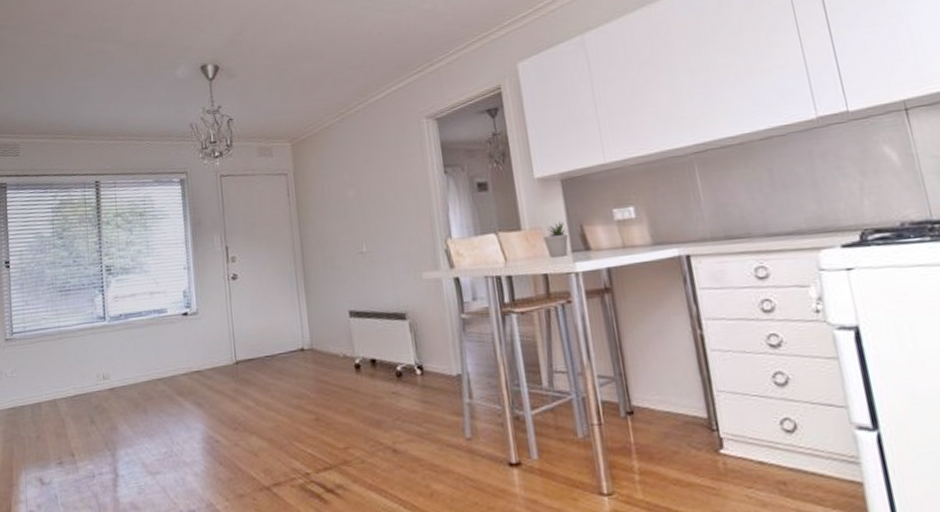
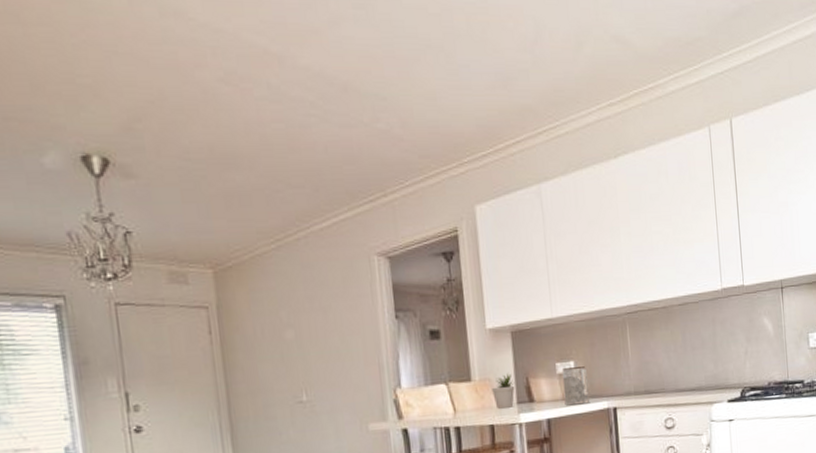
jar: none [620,212,656,254] -> present [562,366,589,406]

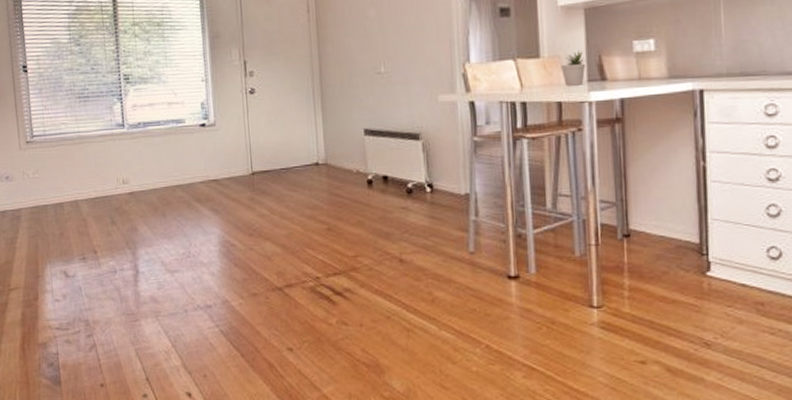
jar: present [562,366,589,406] -> none [639,45,670,86]

